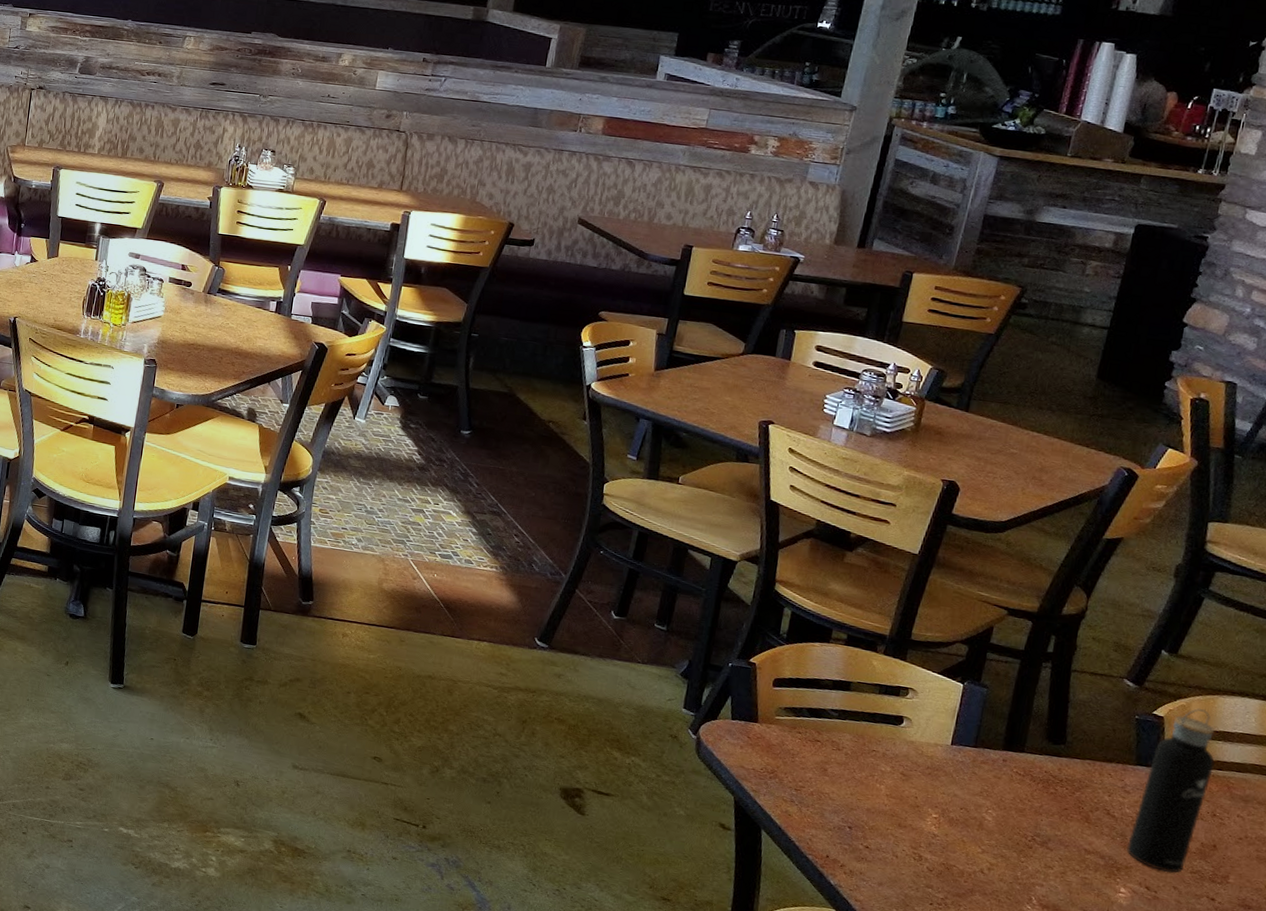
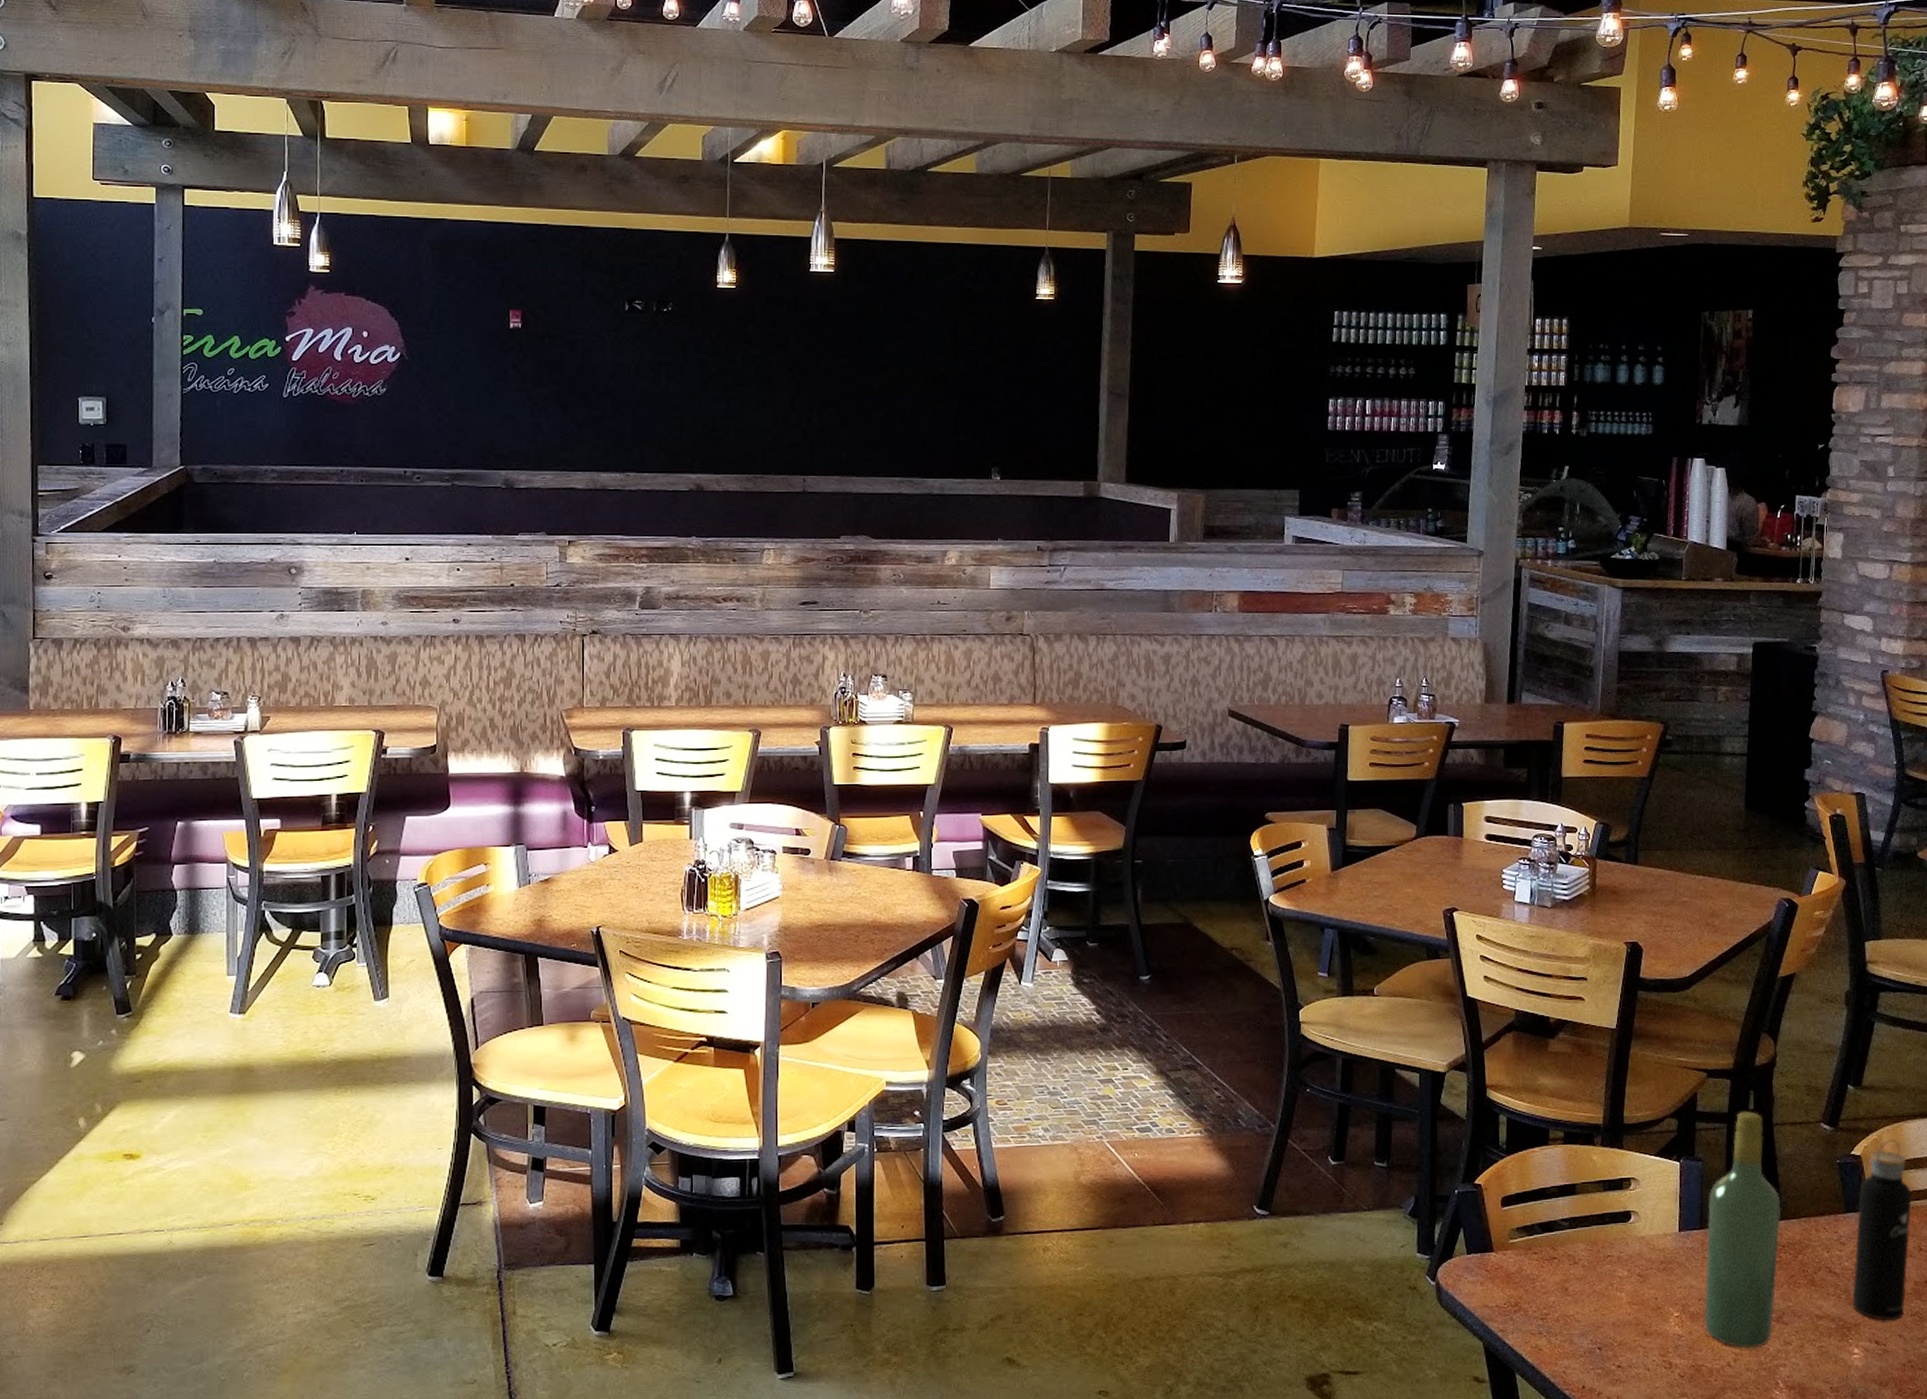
wine bottle: none [962,652,1066,864] -> present [1704,1111,1781,1348]

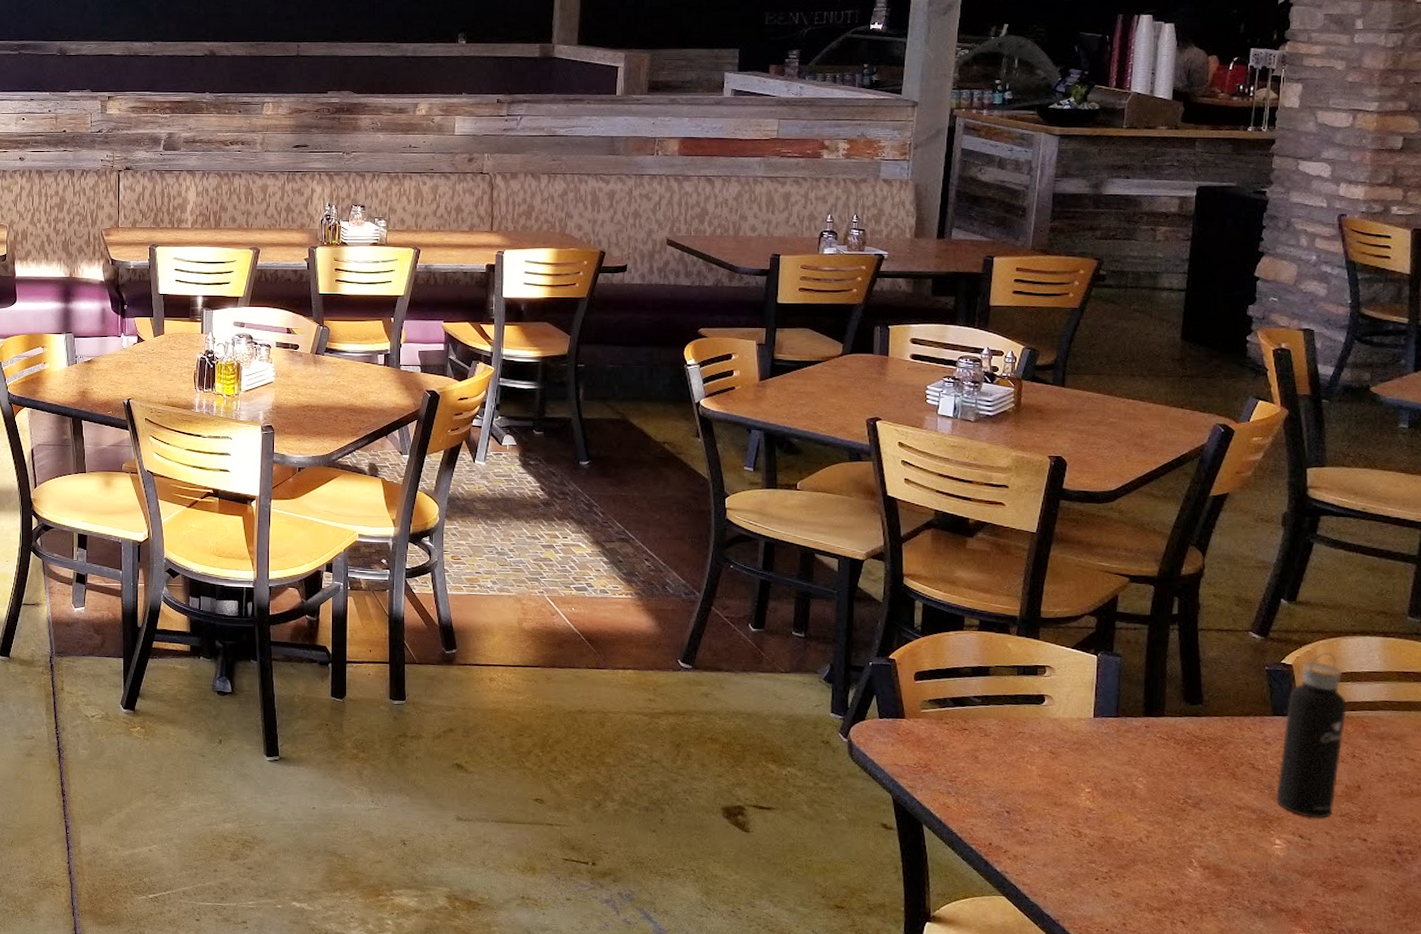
wine bottle: present [1704,1111,1781,1348] -> none [1116,615,1203,828]

